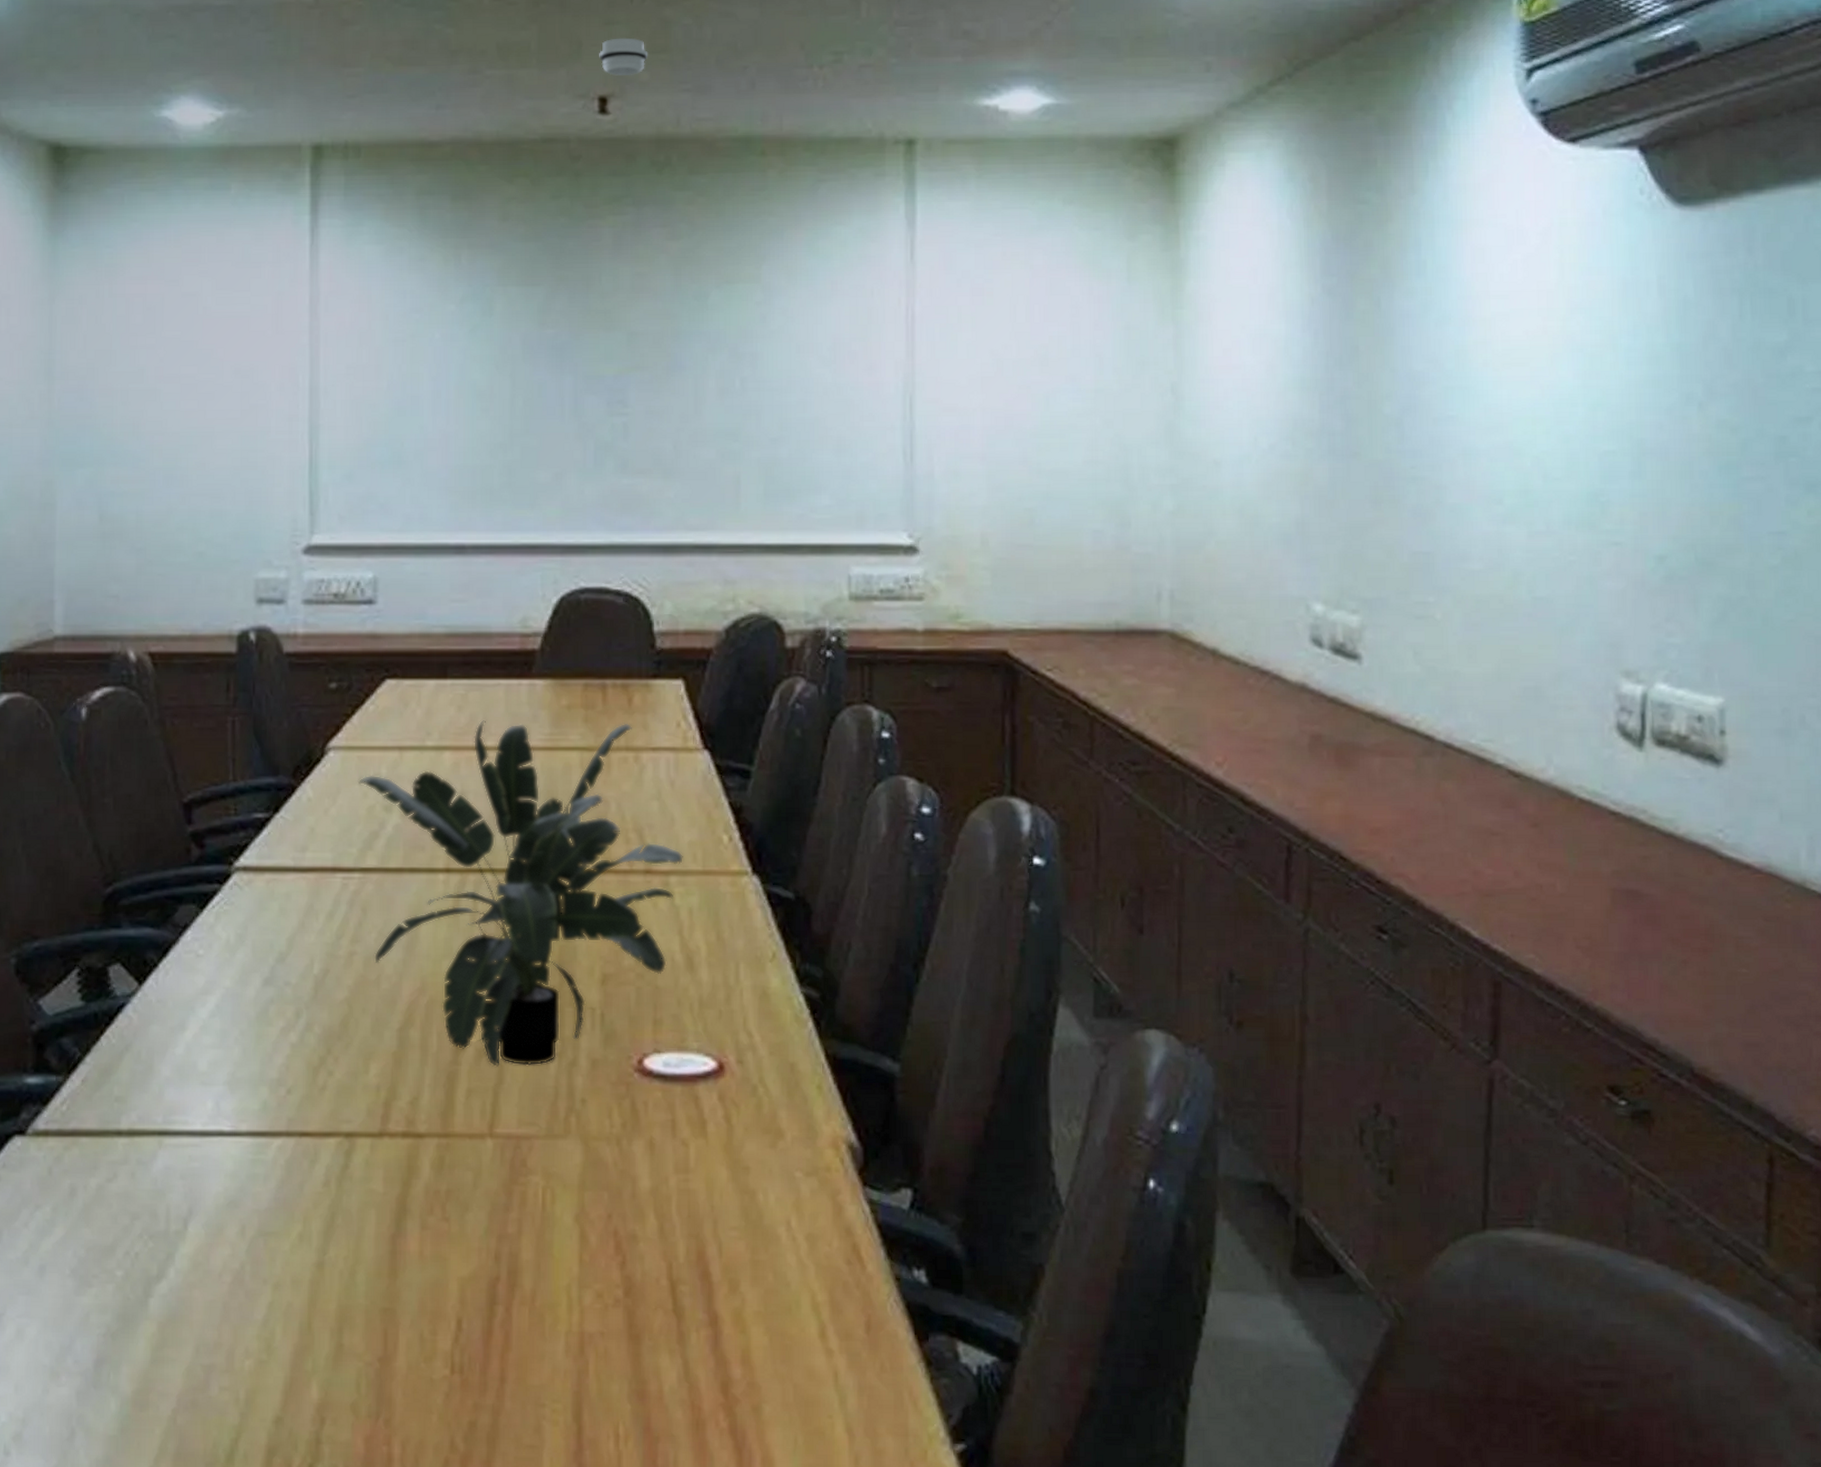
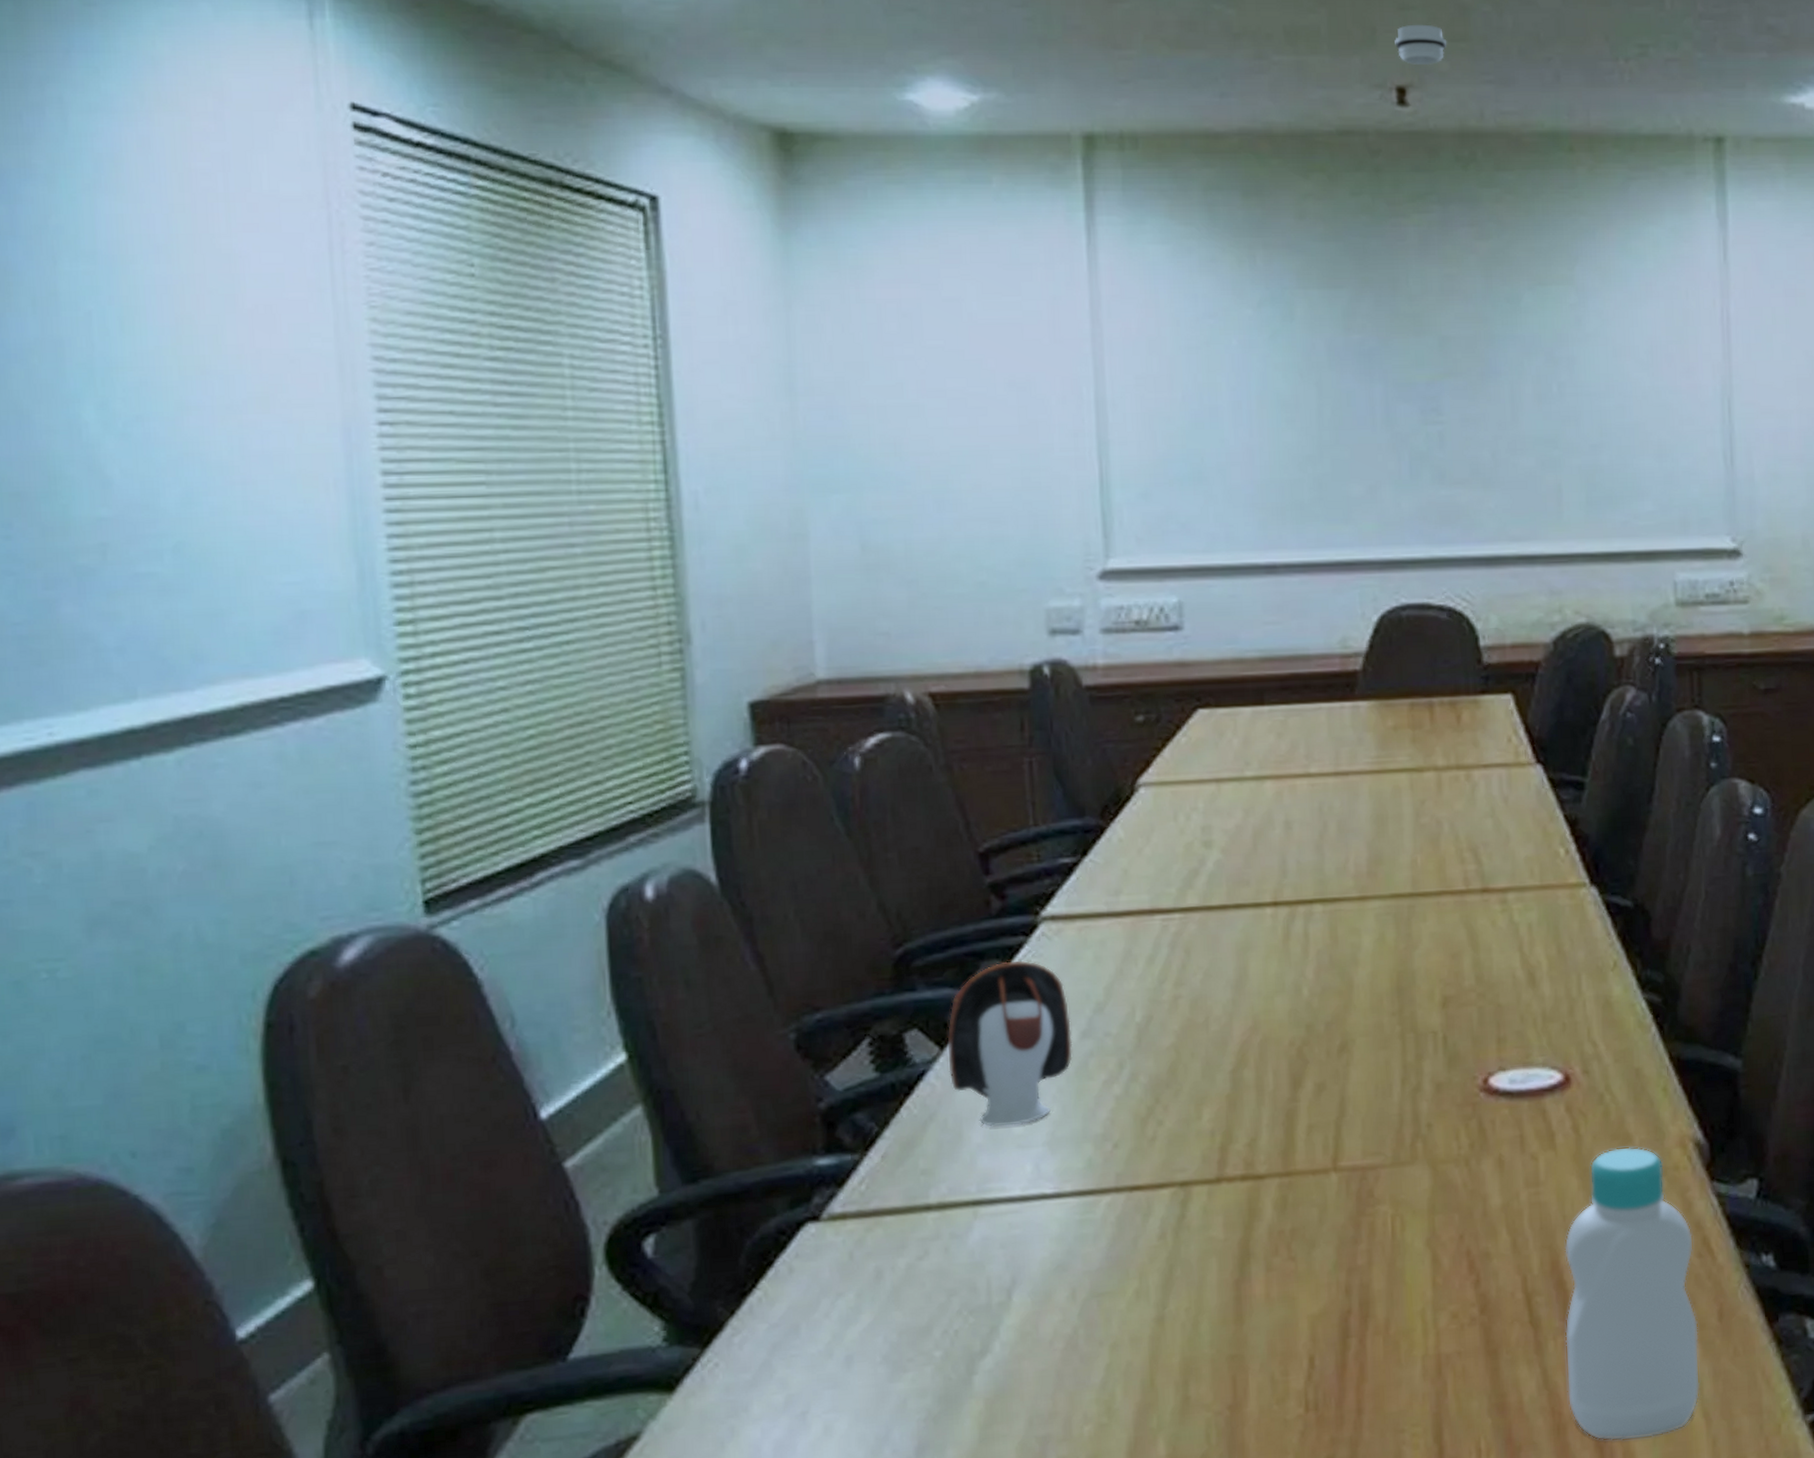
speaker: none [145,907,256,1063] -> present [947,961,1073,1127]
potted plant: present [359,720,684,1067] -> none [1174,741,1521,1100]
bottle: none [707,1142,845,1447] -> present [1564,1147,1700,1441]

